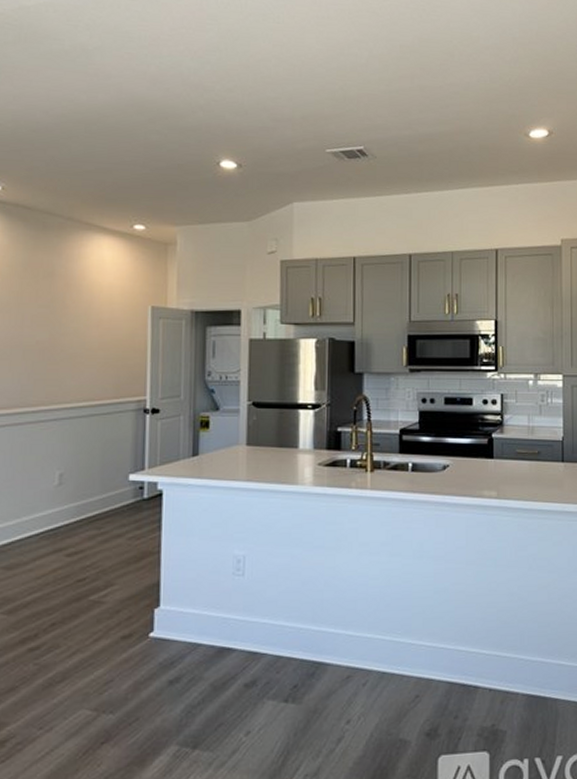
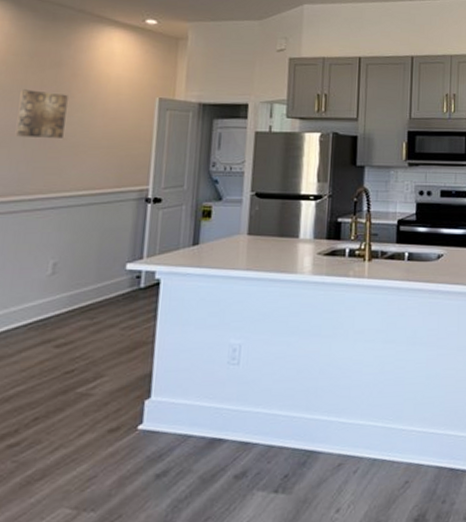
wall art: none [15,301,63,350] -> present [15,89,68,138]

